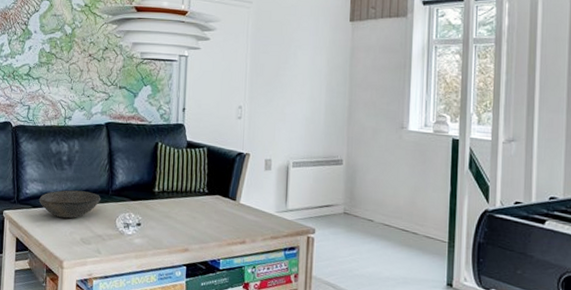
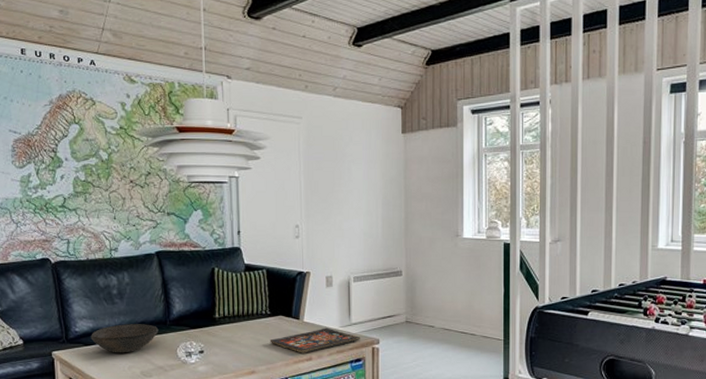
board game: none [205,211,296,236] -> present [269,327,360,353]

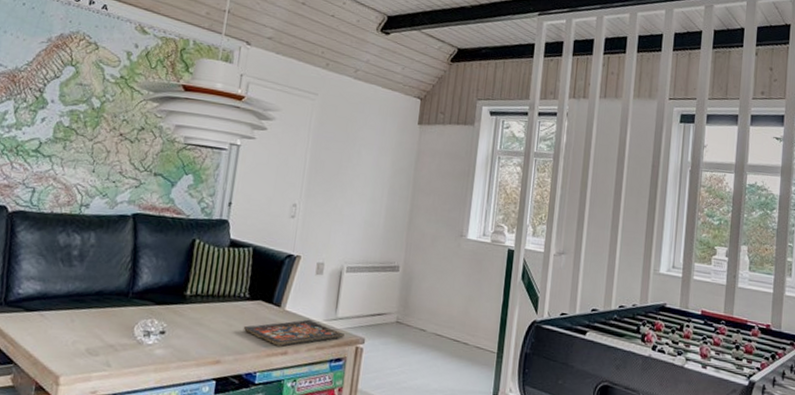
bowl: present [91,324,159,353] -> none [35,290,118,325]

